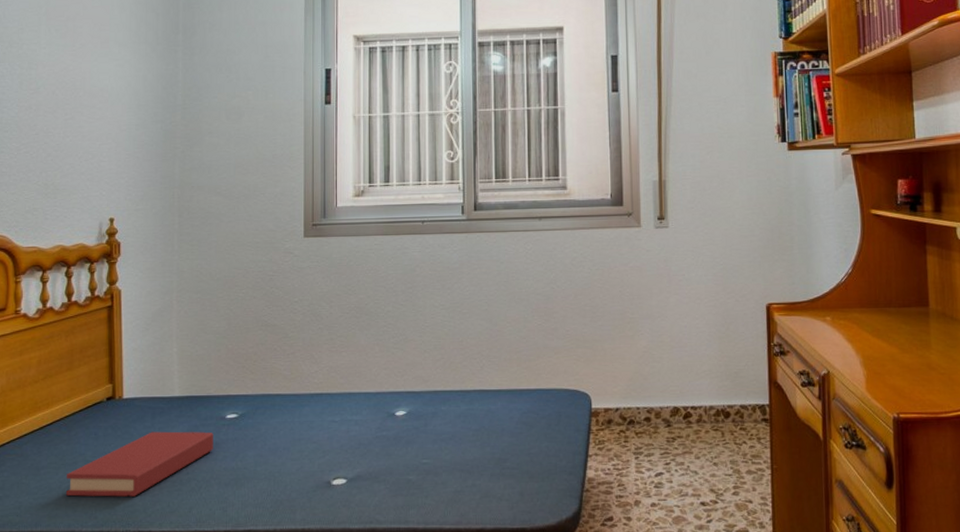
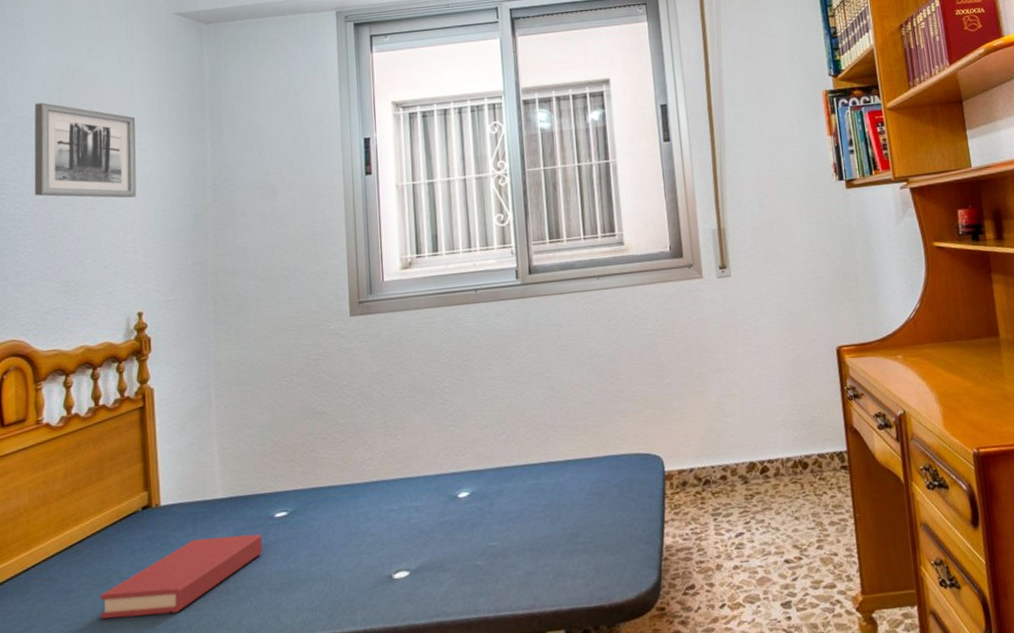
wall art: none [20,15,115,110] -> present [34,102,137,198]

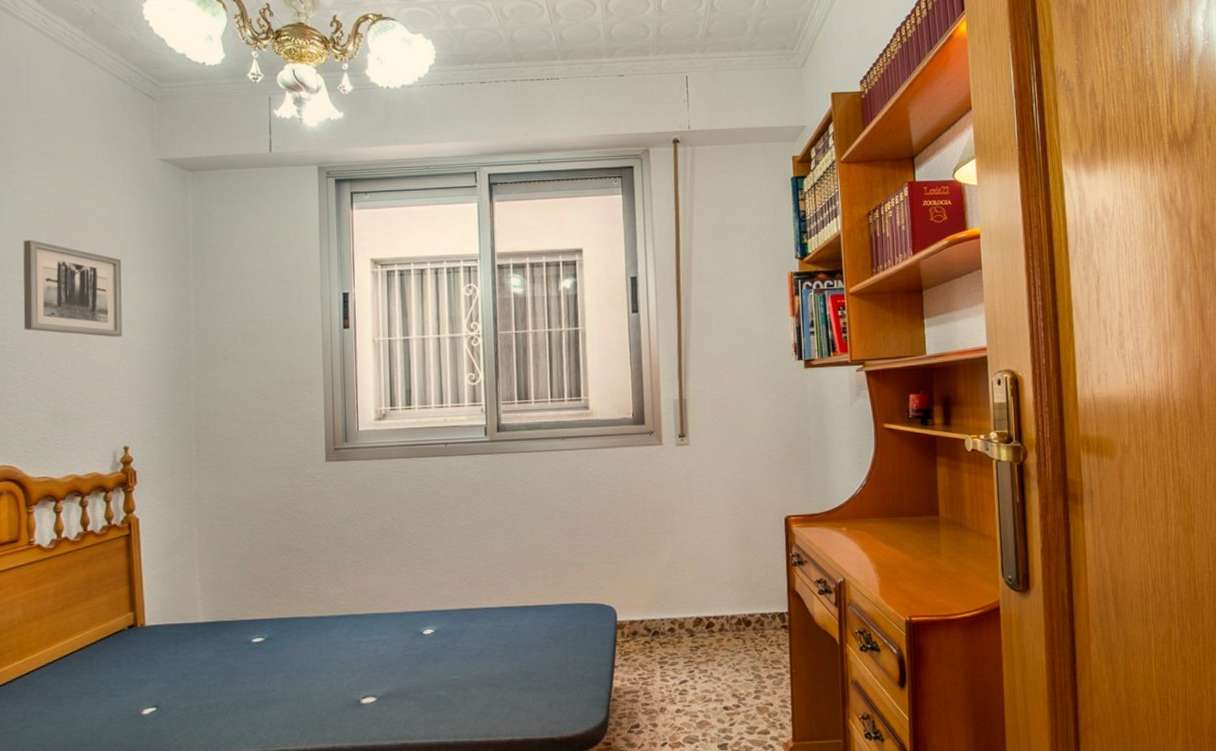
hardback book: present [100,534,262,619] -> none [89,656,240,724]

